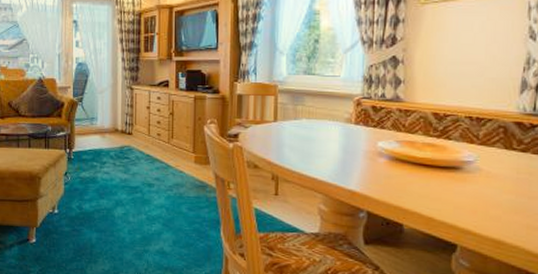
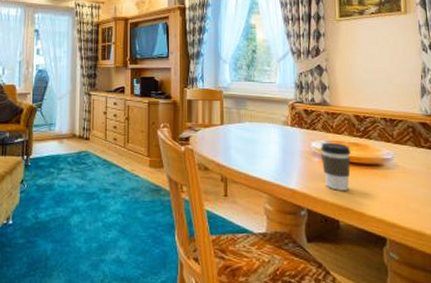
coffee cup: none [387,142,424,194] -> present [320,142,351,191]

